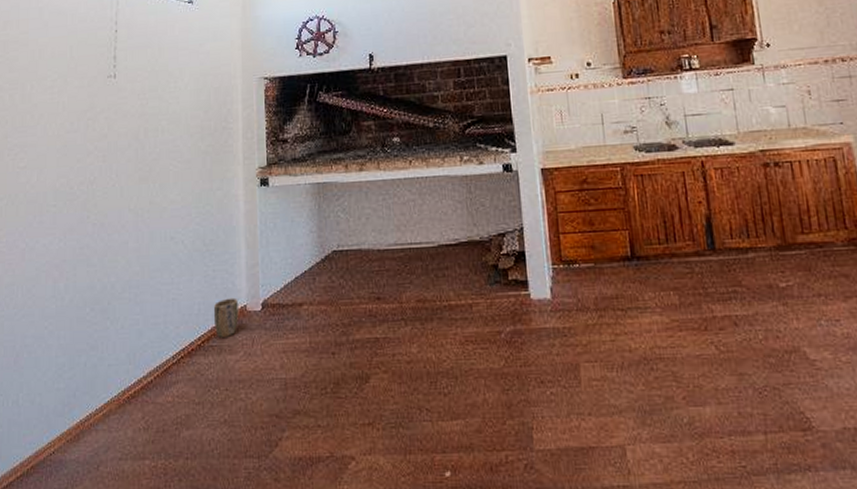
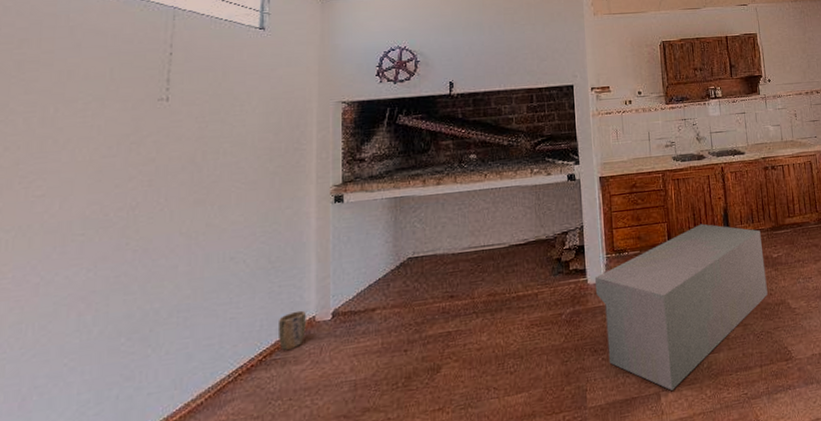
coffee table: none [540,234,773,446] -> present [595,223,768,390]

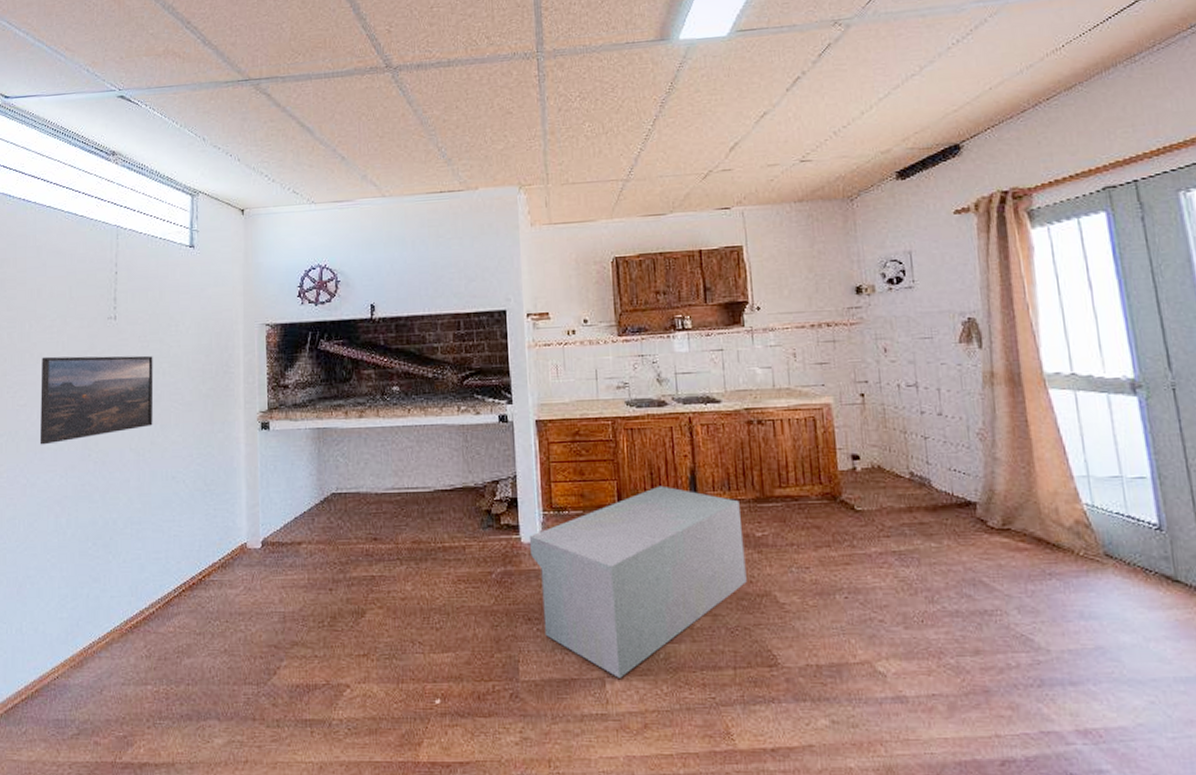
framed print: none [60,136,212,238] -> present [39,355,154,445]
plant pot: present [277,310,306,351] -> none [214,535,239,574]

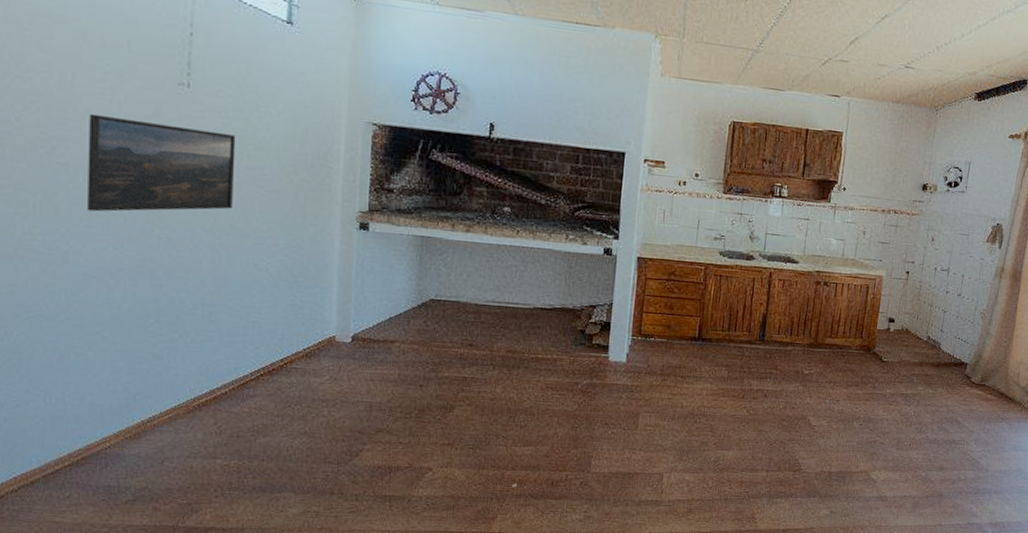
coffee table: present [530,485,747,678] -> none [616,325,797,474]

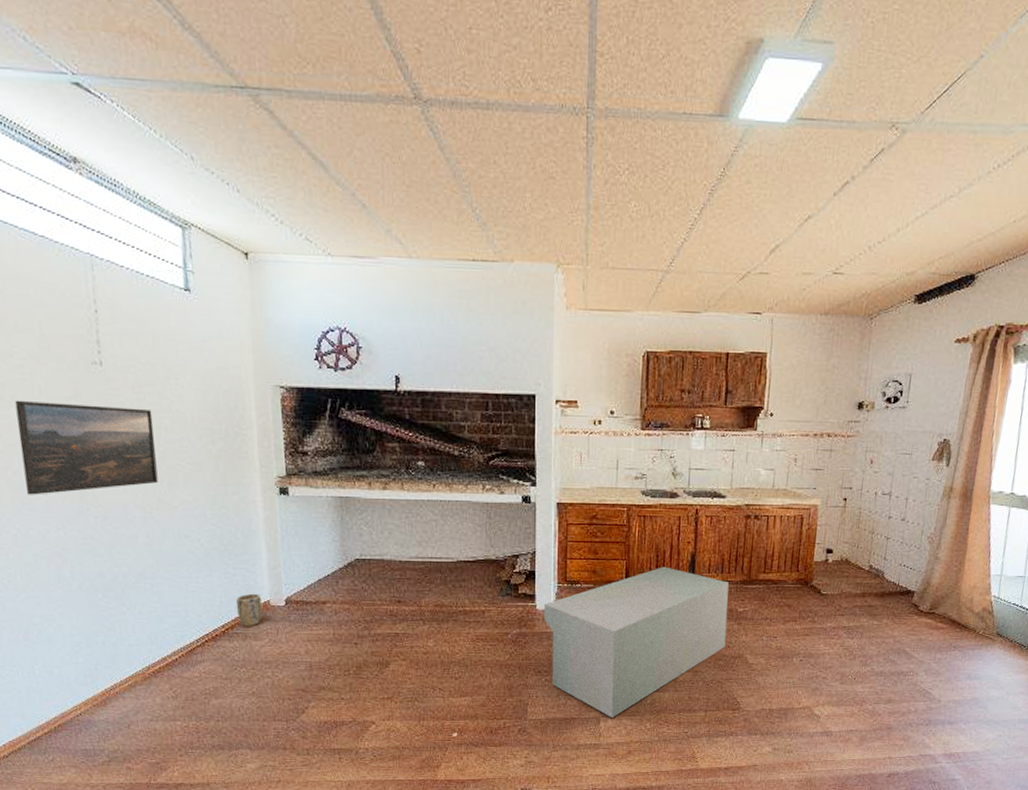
plant pot: none [298,327,326,363] -> present [235,593,262,627]
coffee table: none [616,325,797,474] -> present [544,566,729,718]

